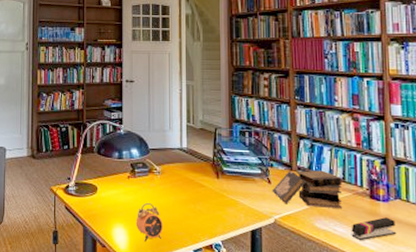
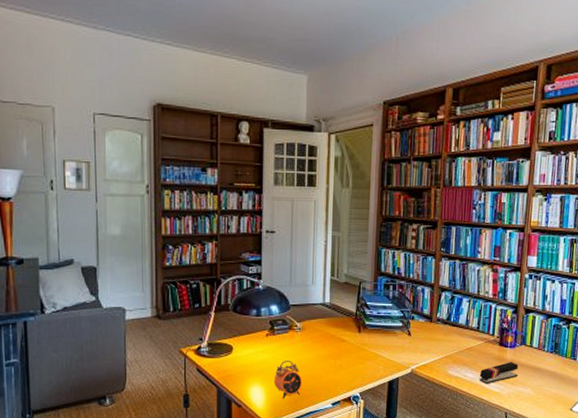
book: present [271,170,343,208] -> none [411,321,477,356]

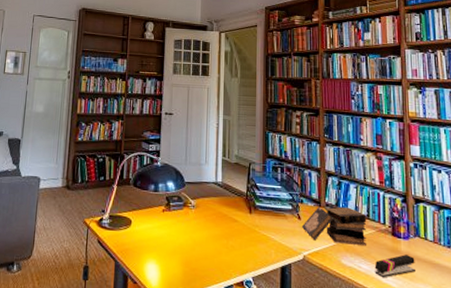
alarm clock: present [274,361,303,399] -> none [168,238,196,278]
book: none [411,321,477,356] -> present [301,206,367,245]

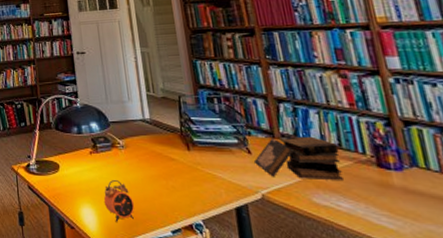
alarm clock: none [168,238,196,278] -> present [103,180,135,222]
stapler: present [374,254,417,278] -> none [359,189,421,219]

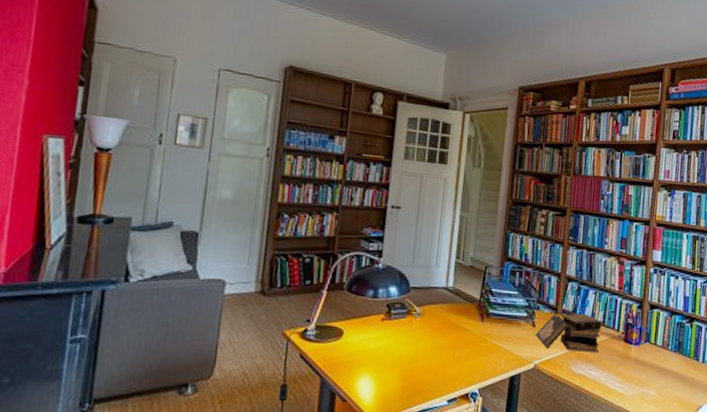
alarm clock: present [103,180,135,222] -> none [385,349,418,393]

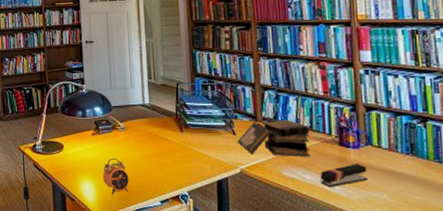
alarm clock: none [385,349,418,393] -> present [102,158,130,194]
stapler: none [603,360,643,384] -> present [320,164,369,188]

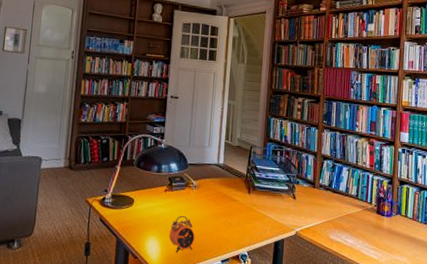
book: present [236,120,310,157] -> none [295,187,356,222]
stapler: present [320,164,369,188] -> none [358,230,395,251]

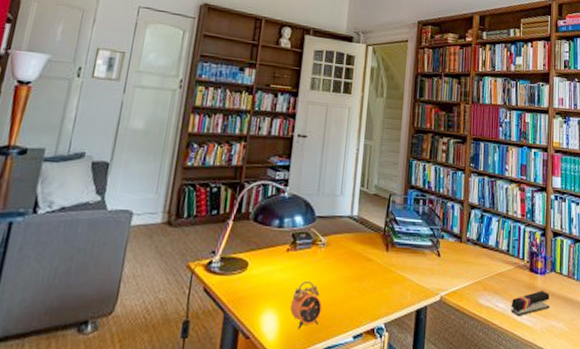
stapler: none [358,230,395,251] -> present [510,291,551,317]

